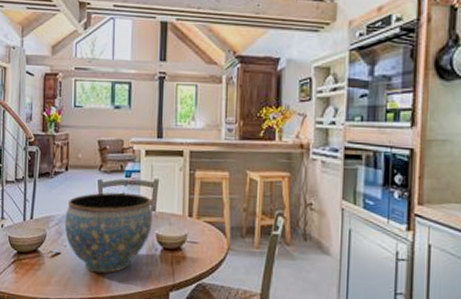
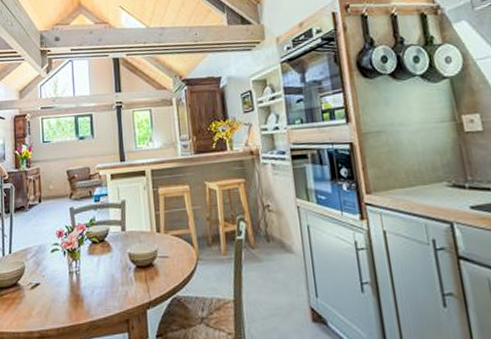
ceramic bowl: present [64,192,152,273] -> none [41,216,124,300]

